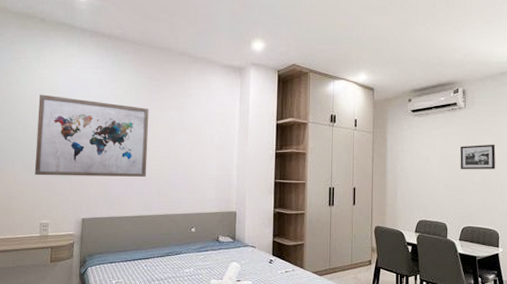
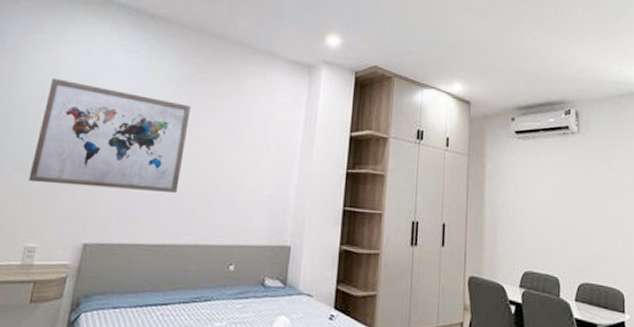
picture frame: present [460,144,496,169] -> none [574,179,618,211]

